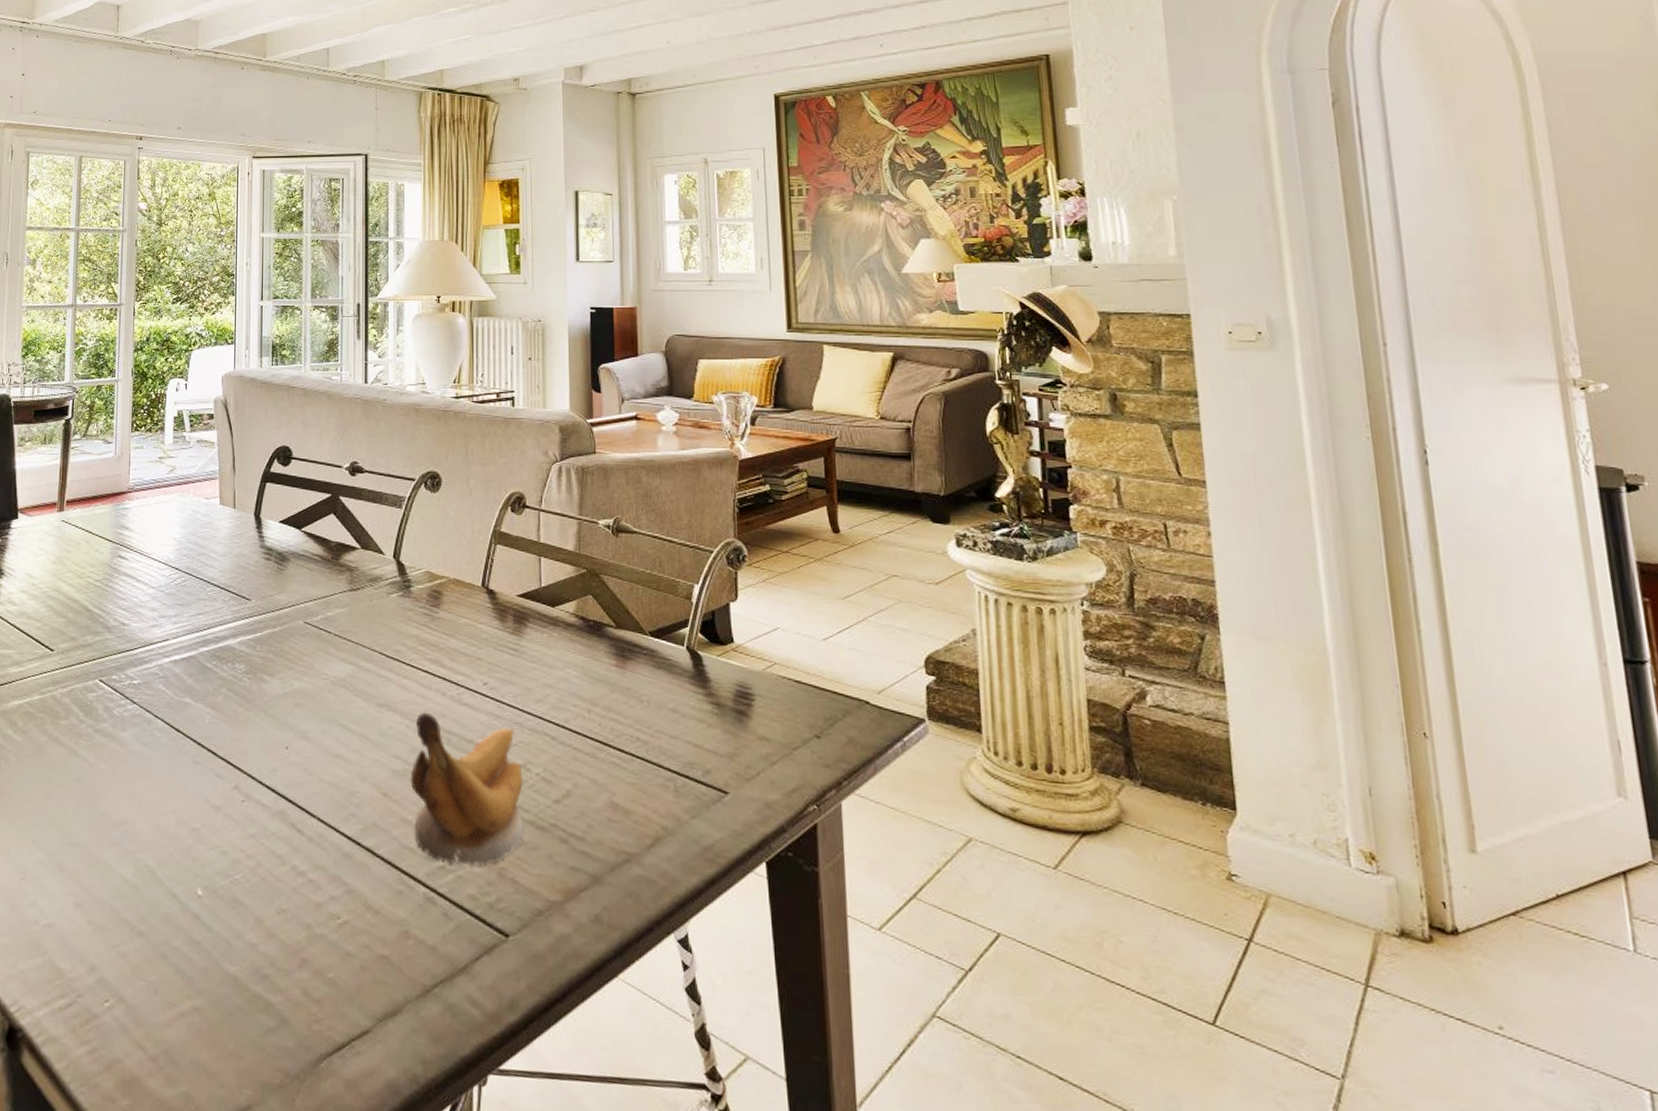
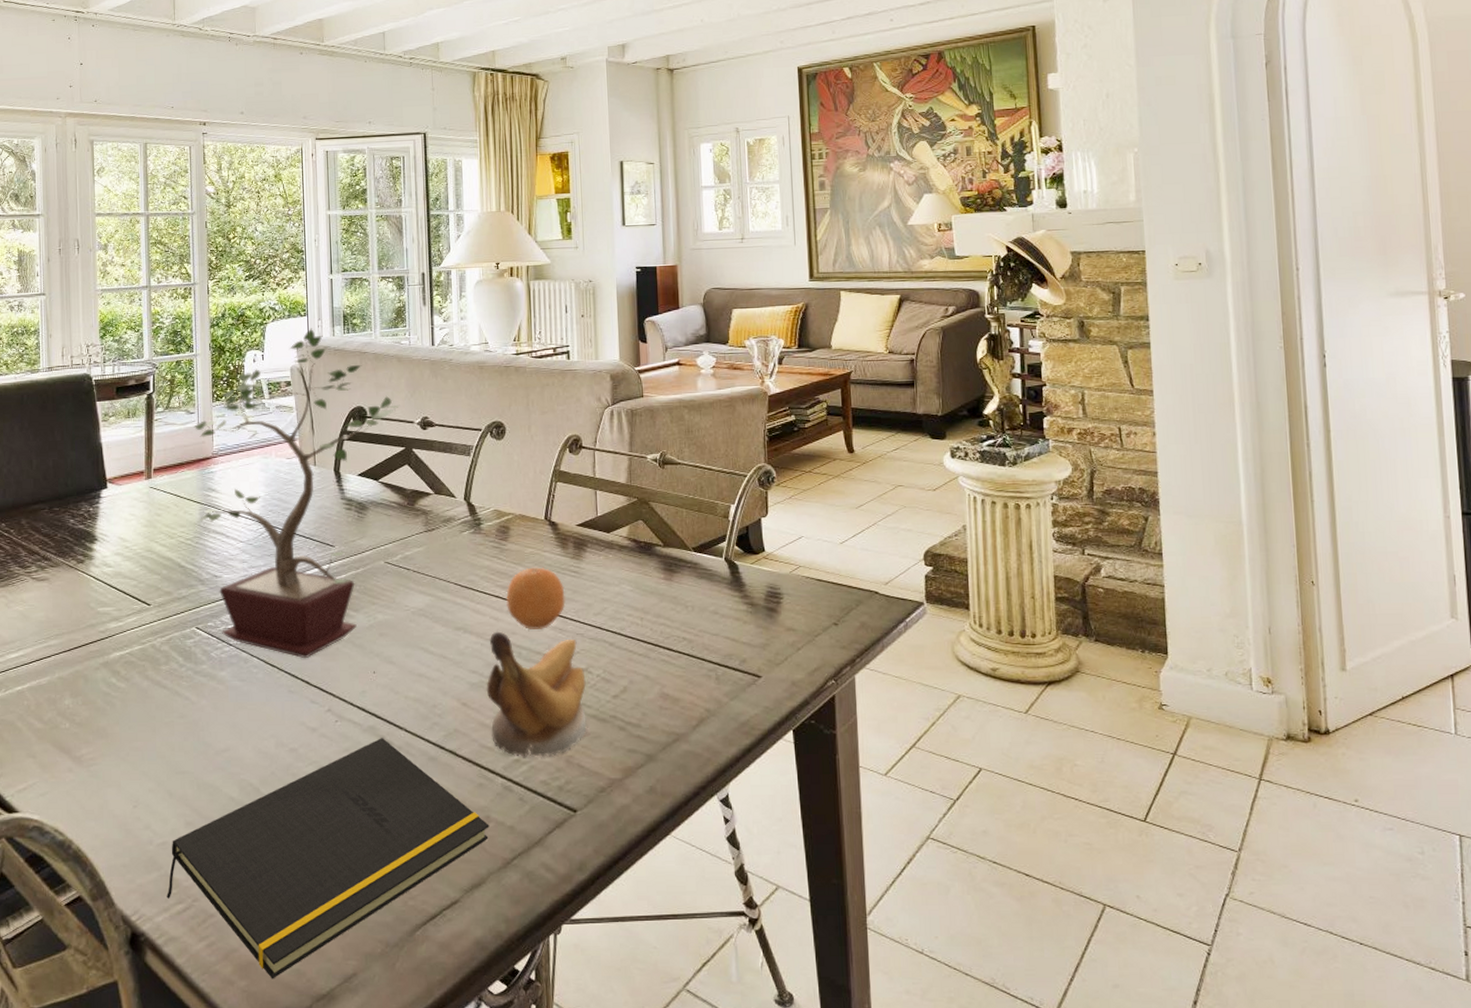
notepad: none [49,825,408,1102] -> present [167,738,489,979]
potted plant: none [107,357,328,725] -> present [194,328,400,658]
fruit: none [436,640,502,714] -> present [506,567,566,629]

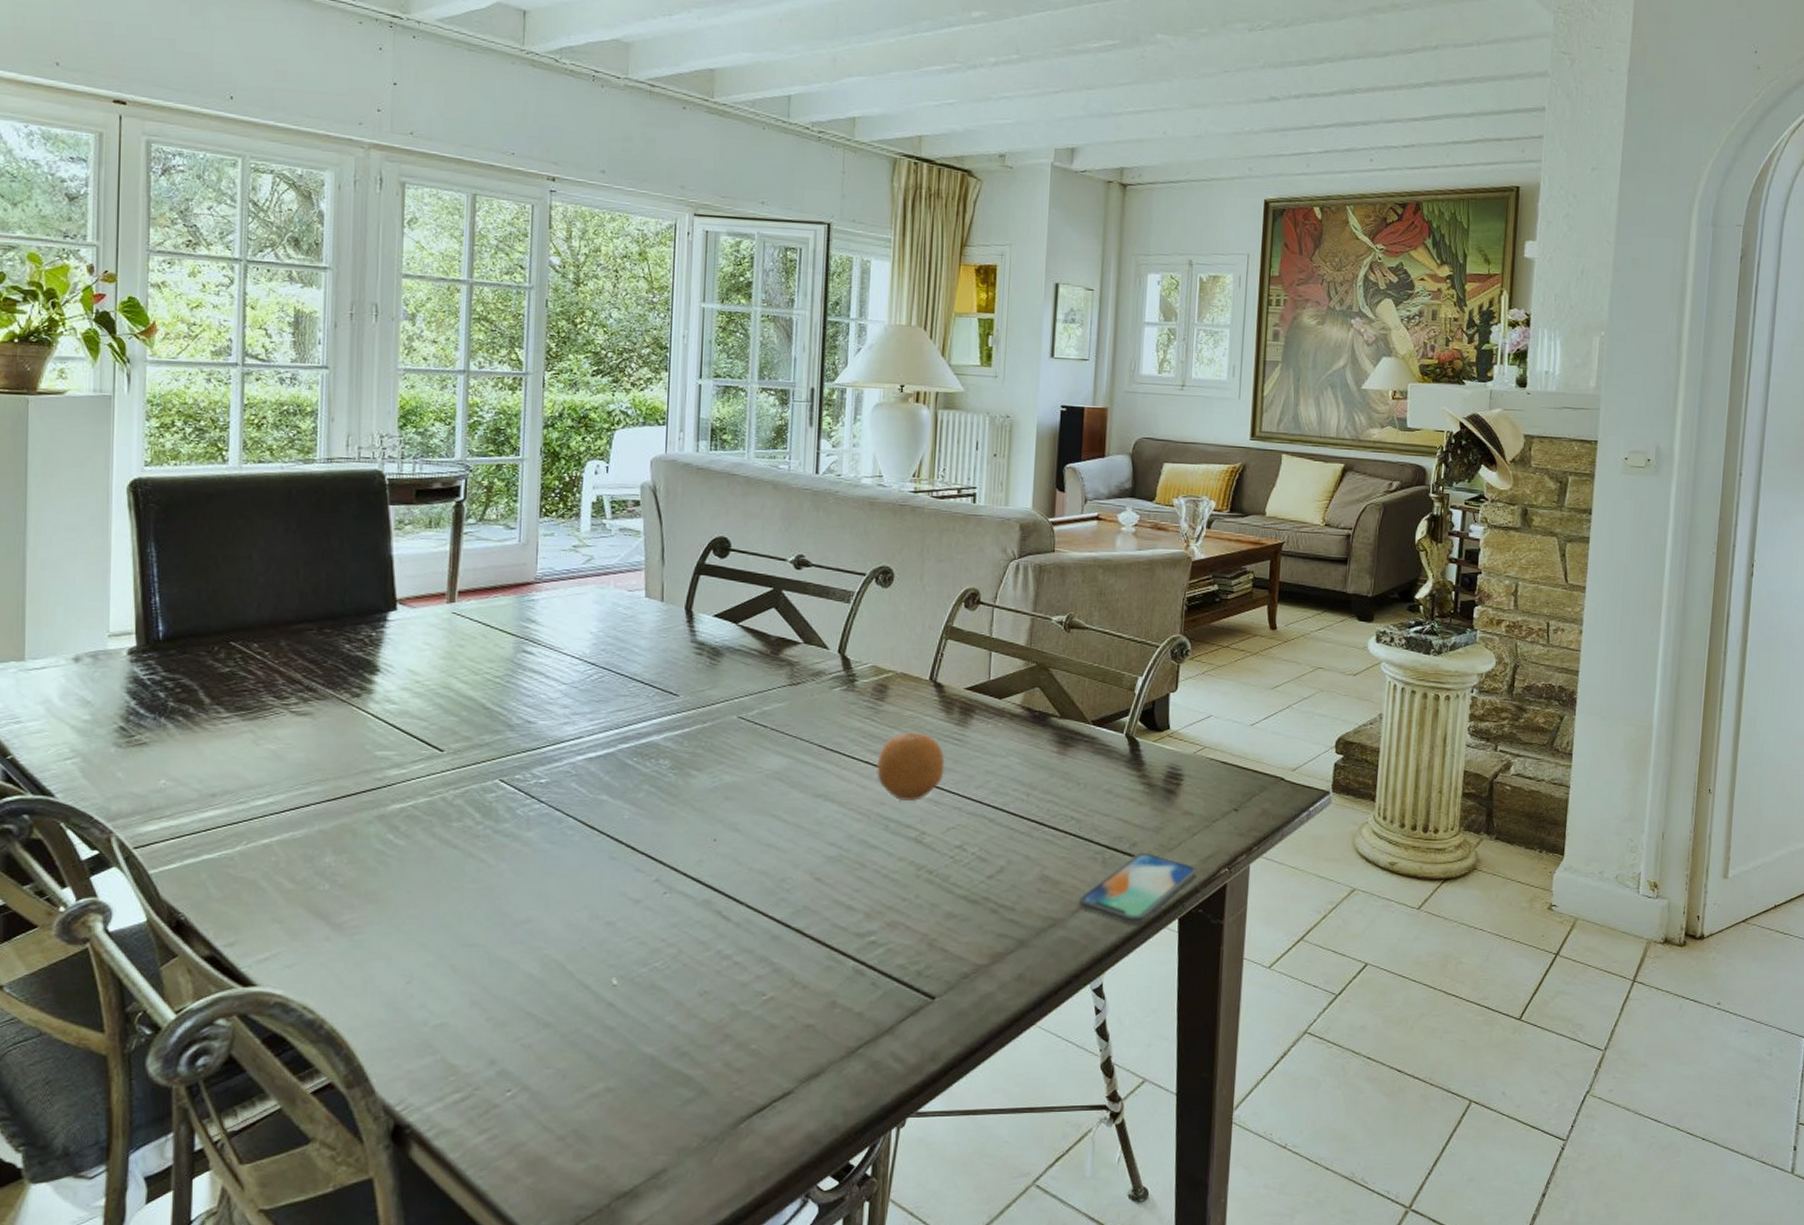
notepad: present [167,738,489,979] -> none [441,913,835,1176]
potted plant: present [194,328,400,658] -> none [509,440,772,820]
banana: present [486,631,587,758] -> none [844,801,959,940]
smartphone: none [698,667,805,737] -> present [1079,852,1197,925]

